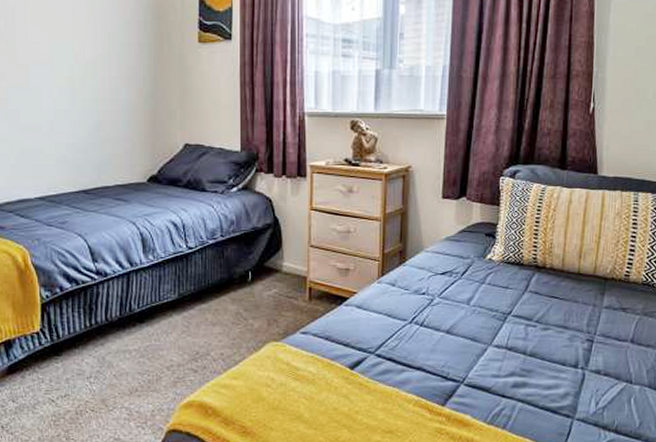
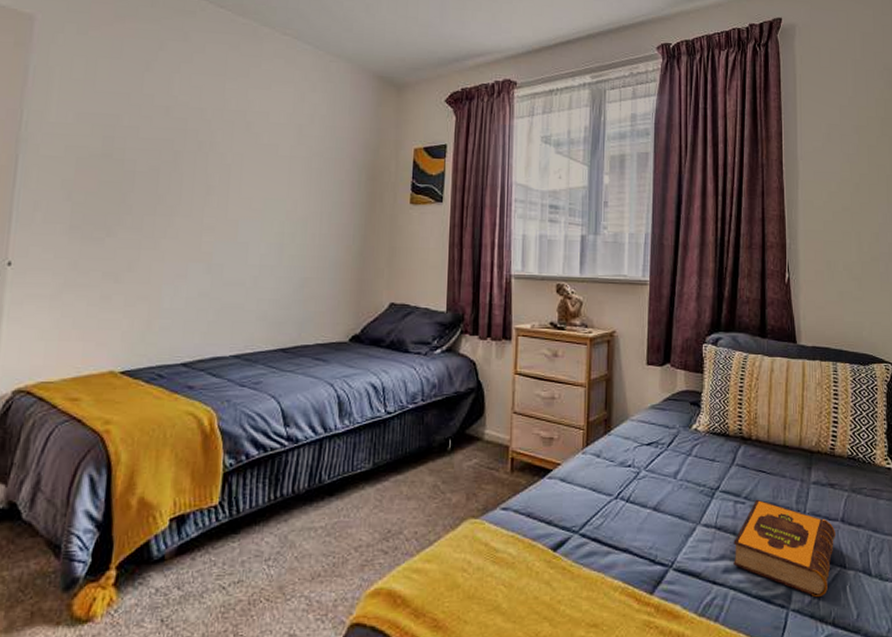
hardback book: none [522,322,625,409] -> present [733,499,836,598]

